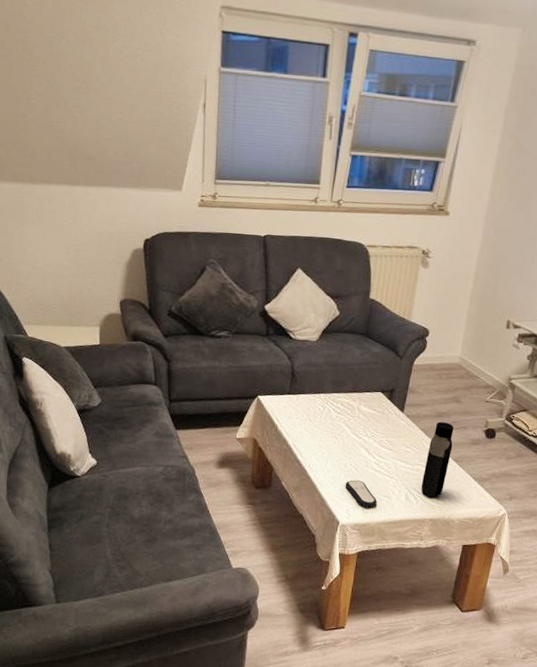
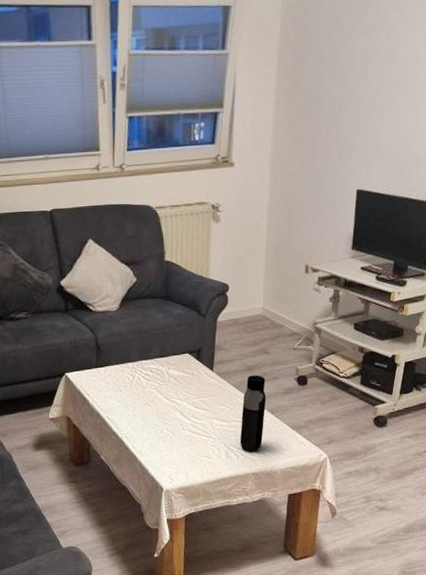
remote control: present [345,480,378,508] -> none [164,444,199,470]

